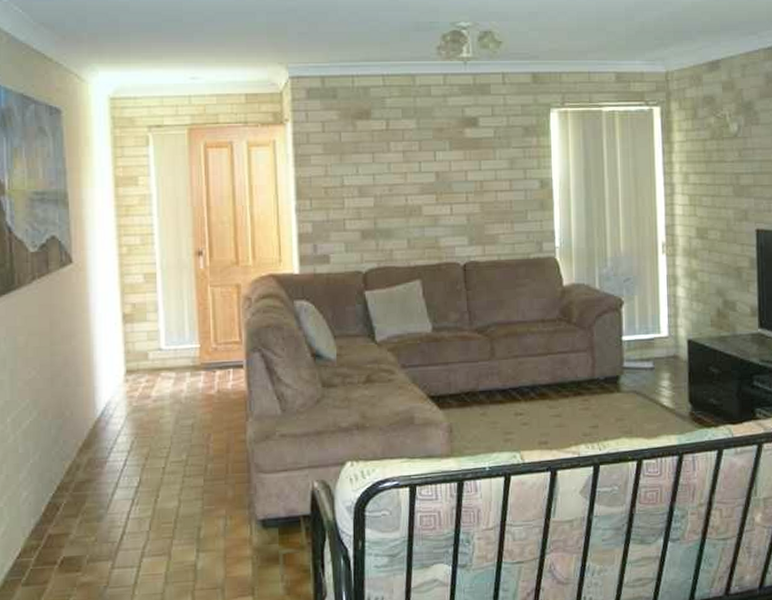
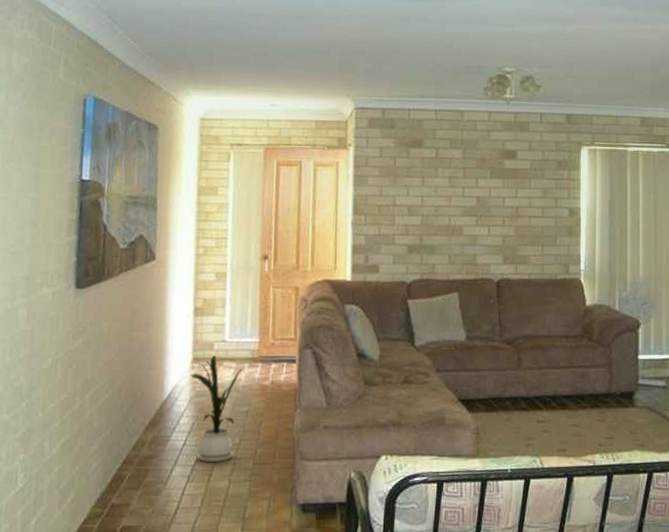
house plant: none [124,366,185,483] -> present [190,355,244,463]

